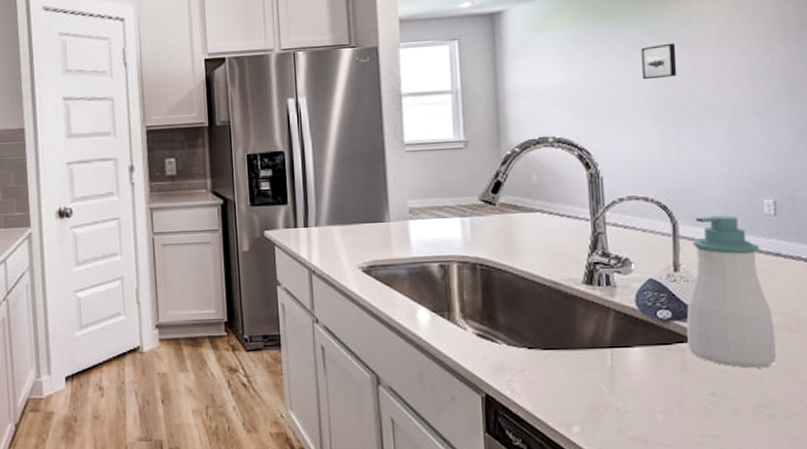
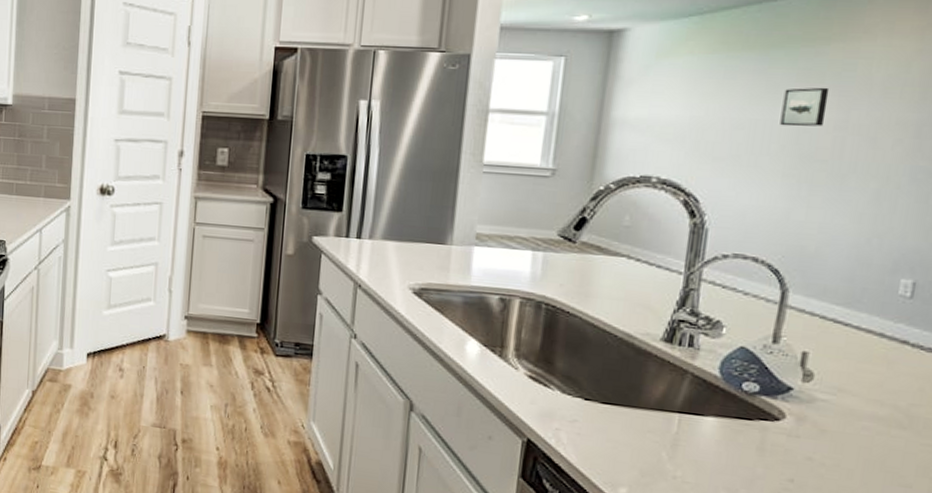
soap bottle: present [686,215,776,368] -> none [771,287,883,462]

